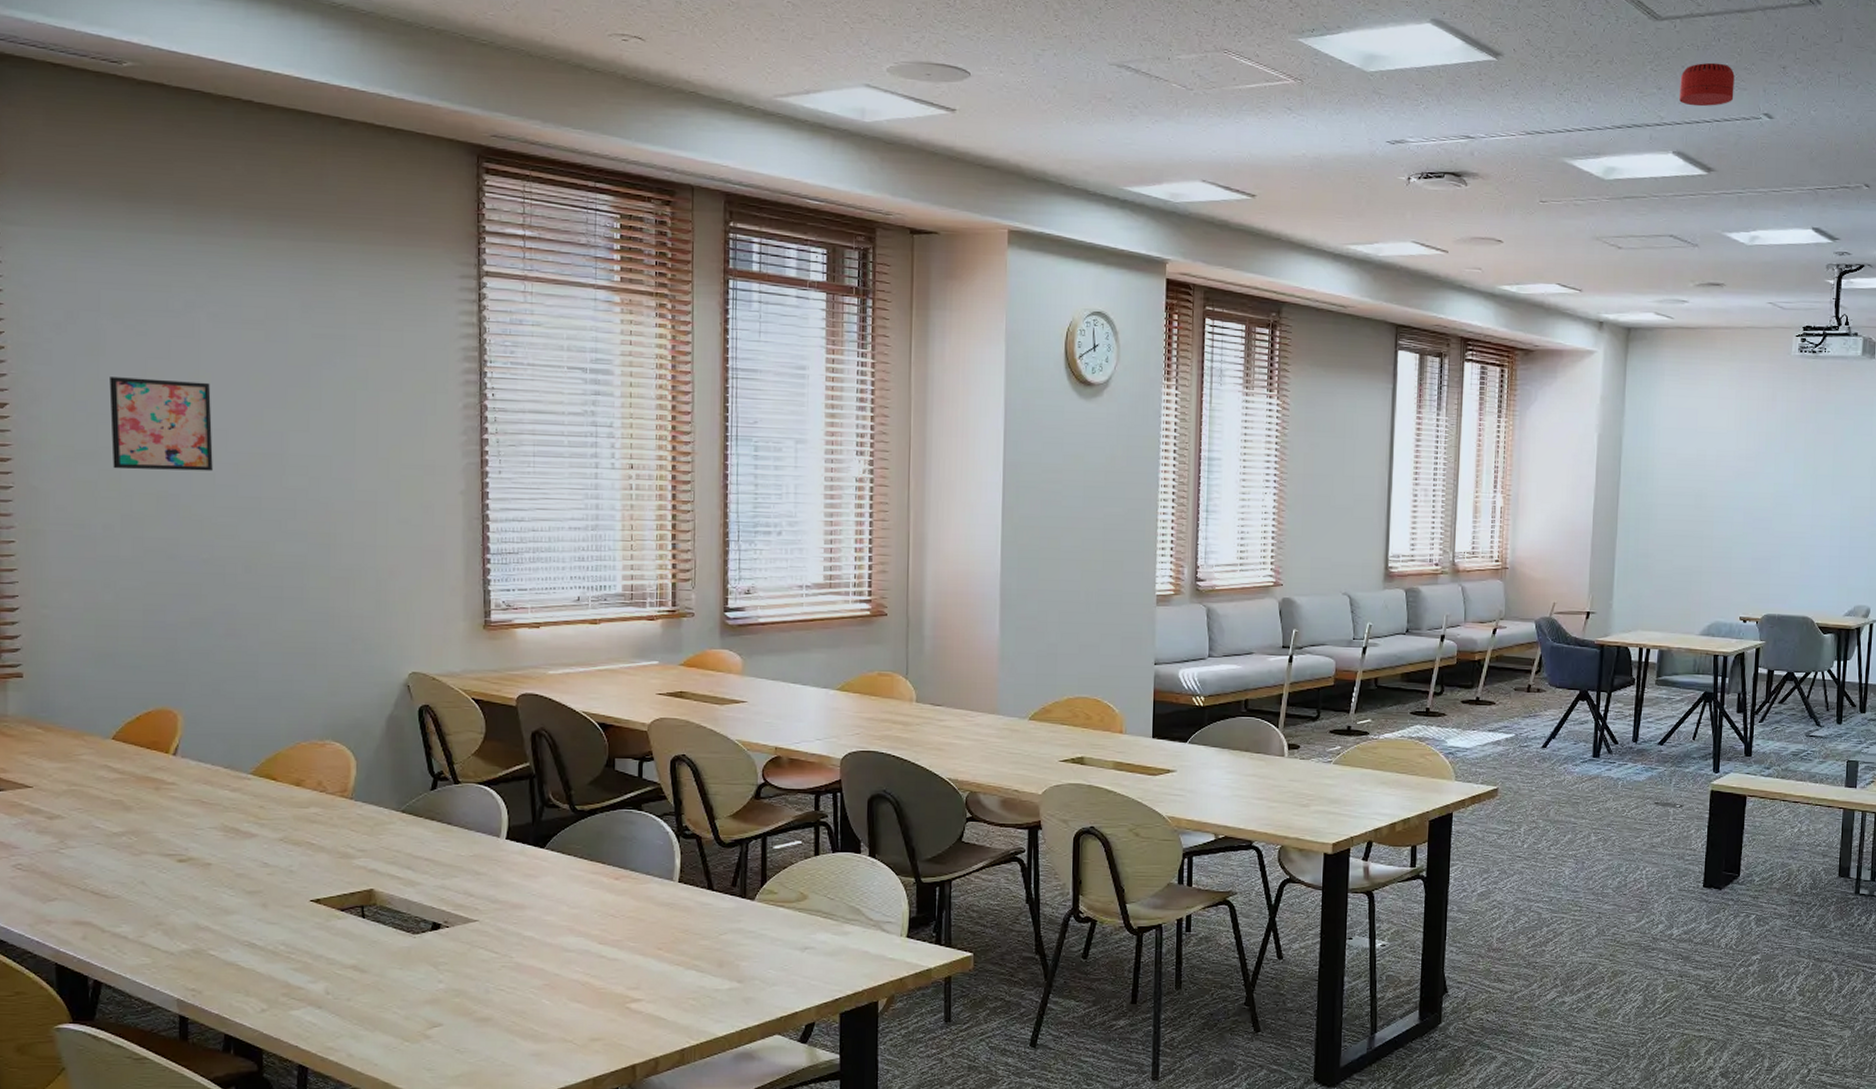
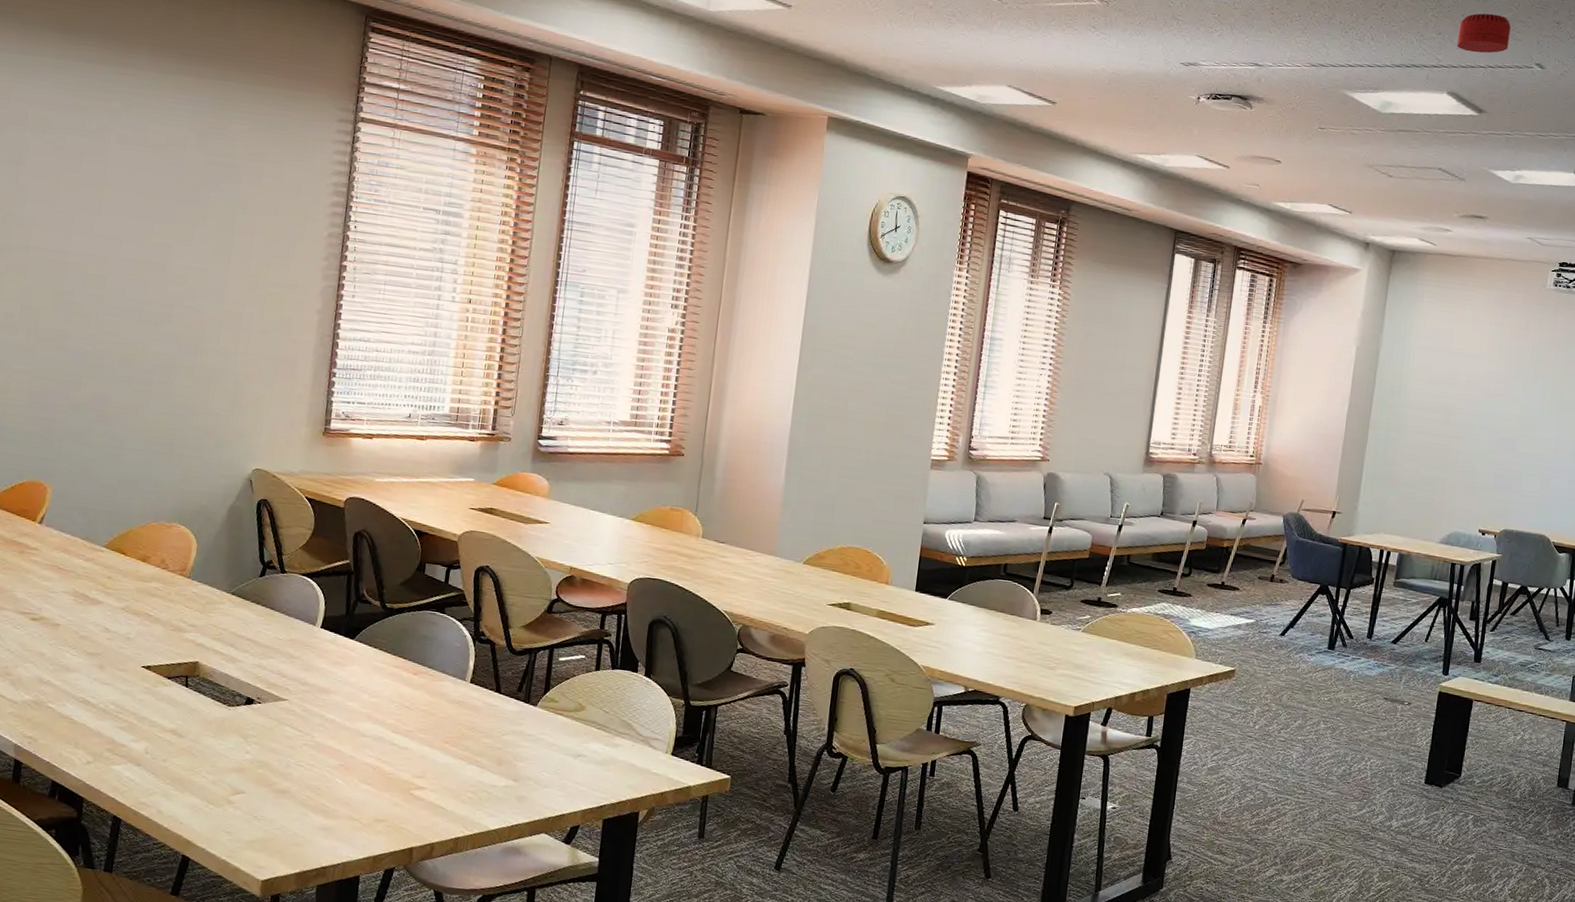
wall art: present [109,377,213,471] -> none [19,184,112,274]

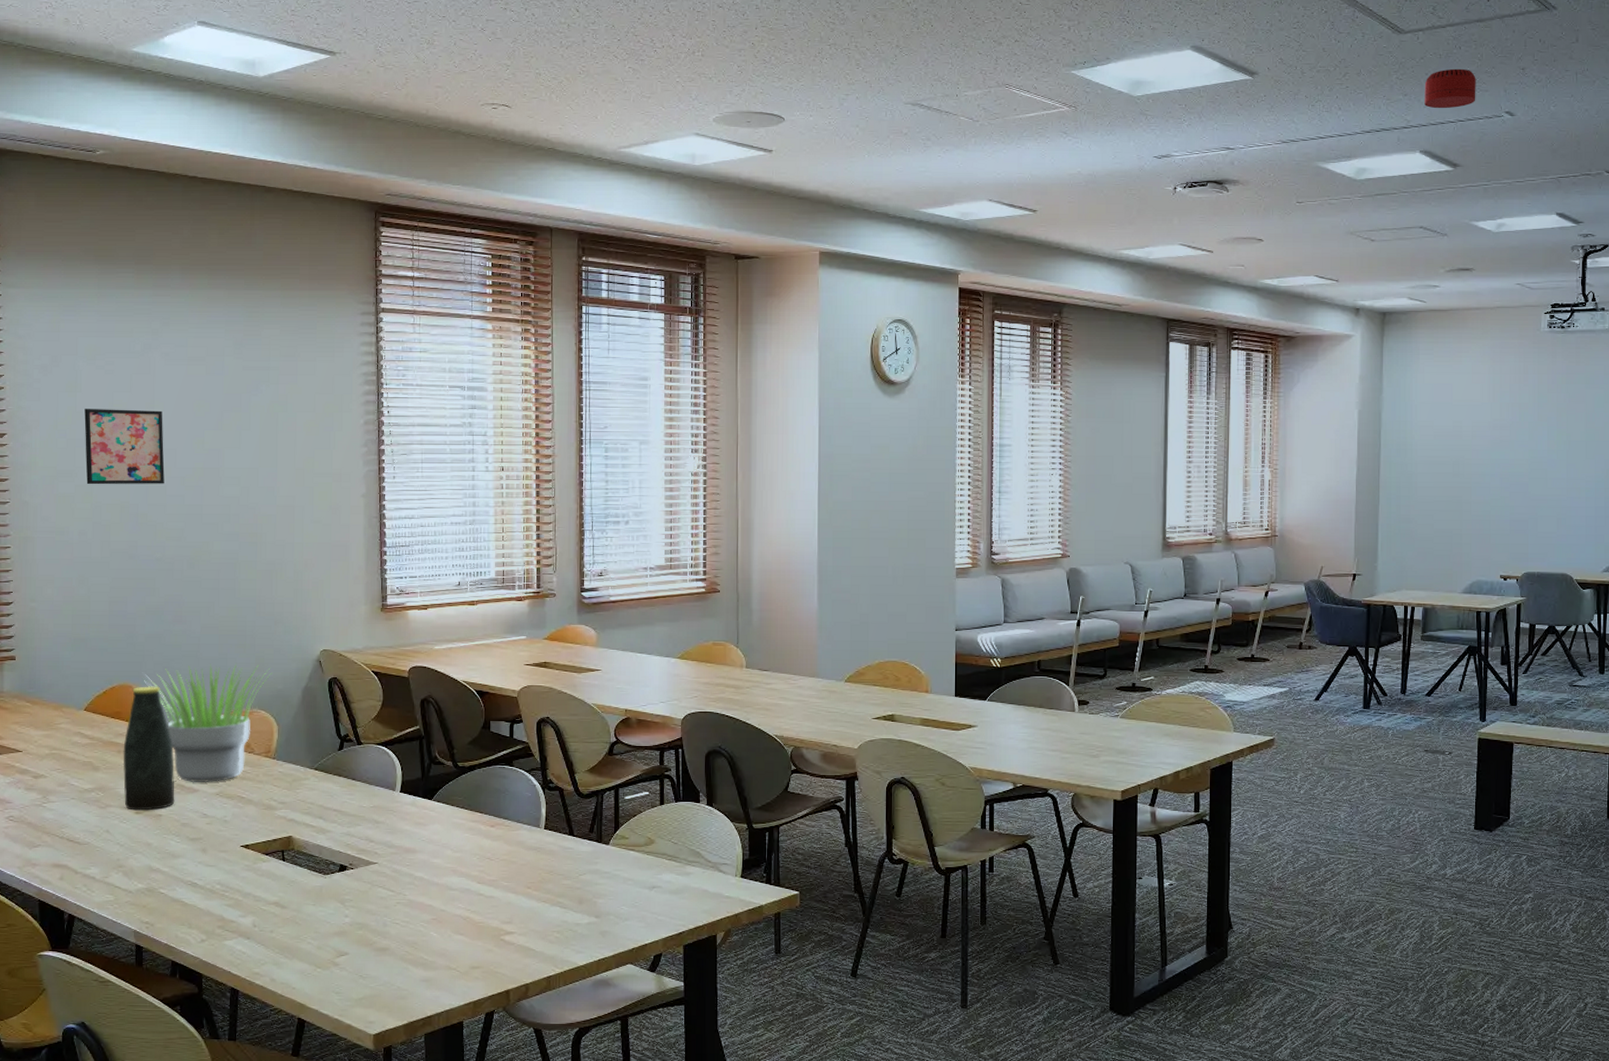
wall art: none [19,184,112,274] -> present [84,409,165,485]
bottle: none [21,485,81,619] -> present [123,686,175,811]
potted plant: none [57,469,198,596] -> present [144,663,272,782]

